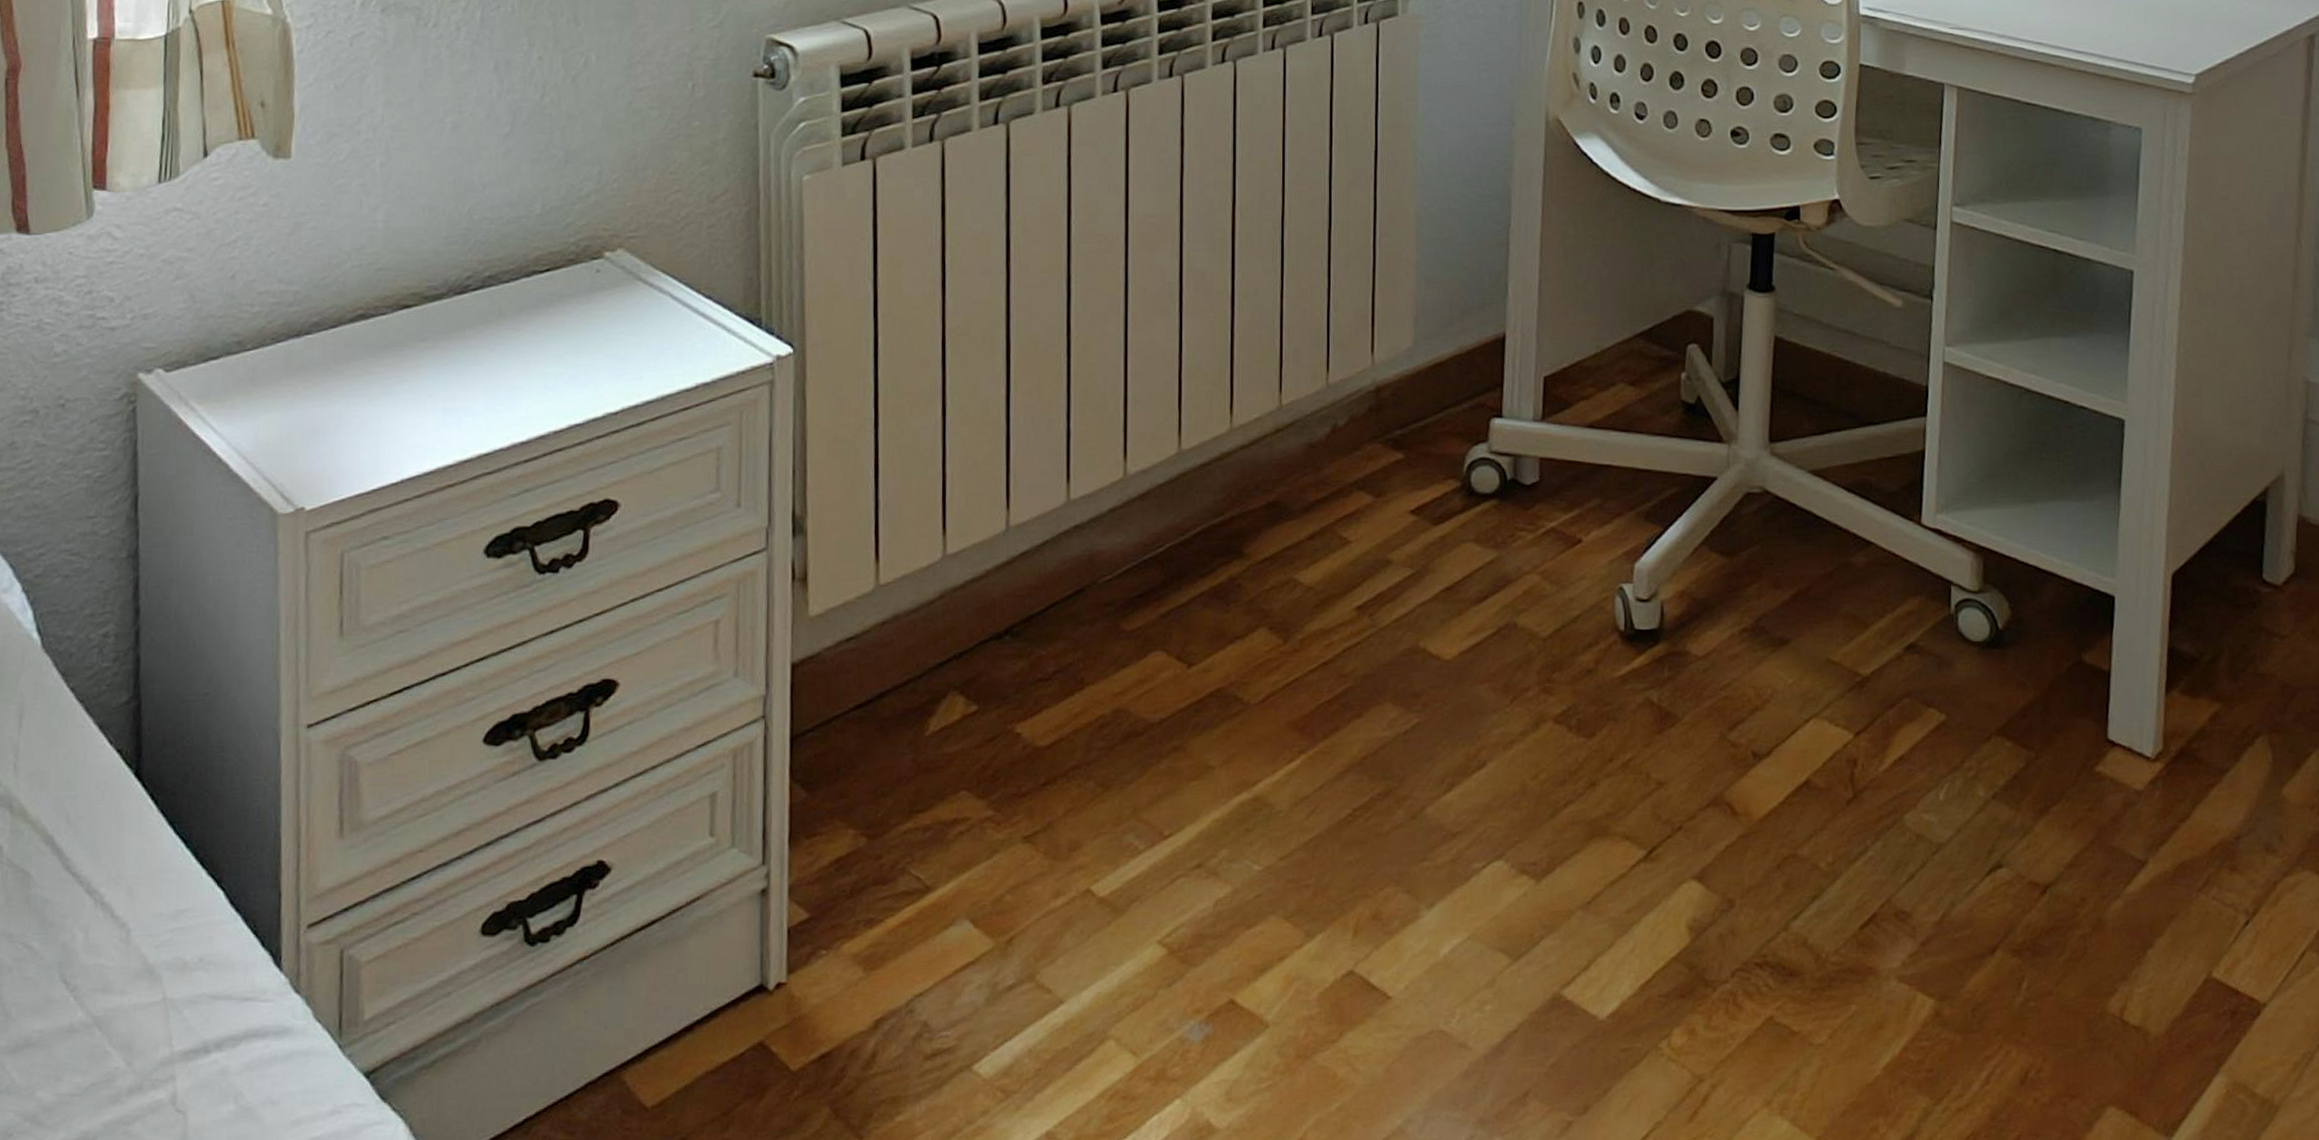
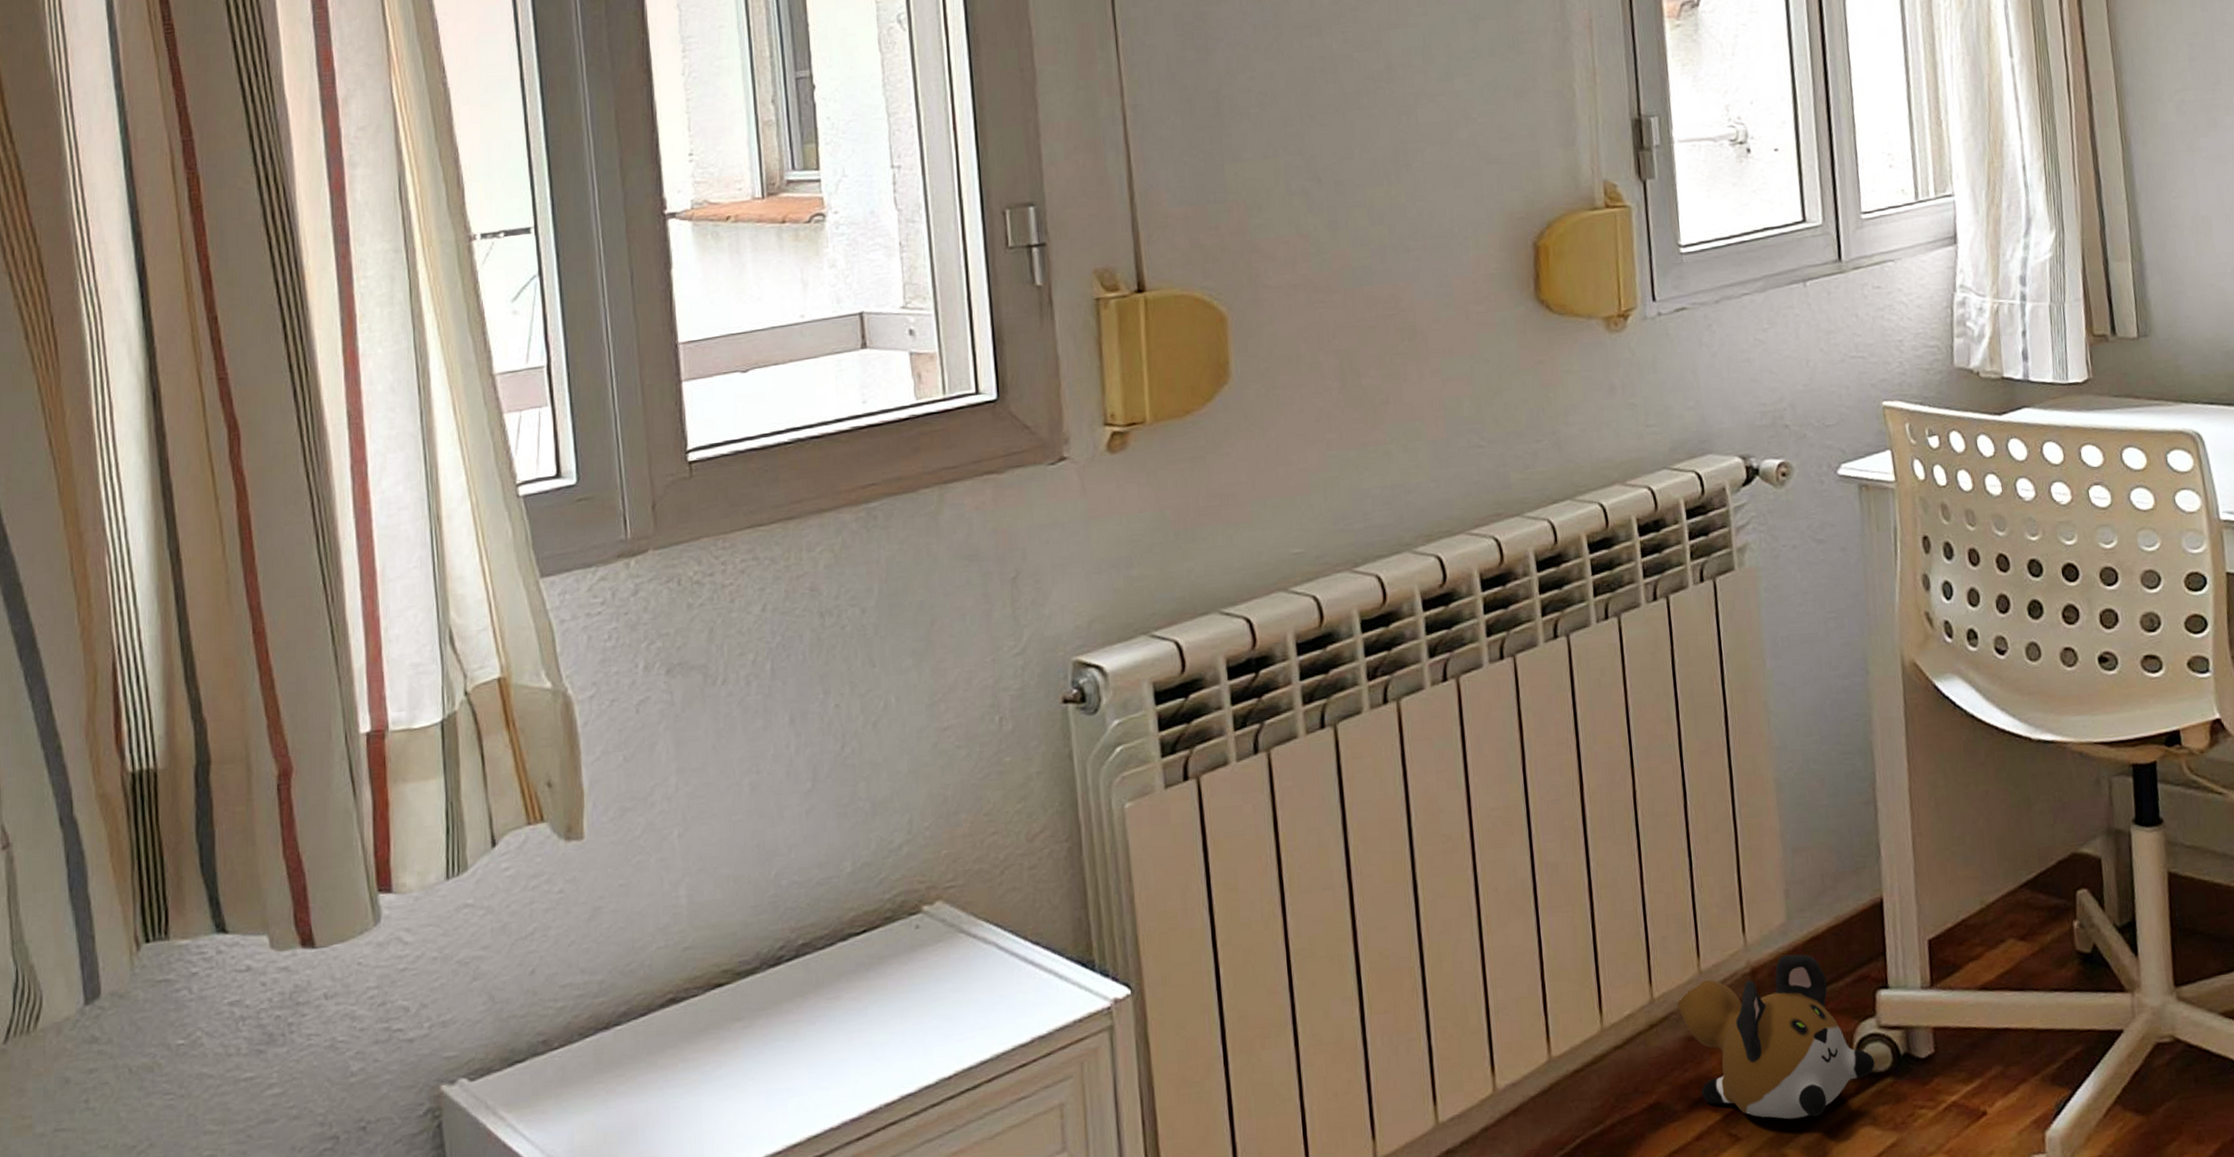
plush toy: none [1302,377,1483,529] -> present [1675,954,1875,1120]

